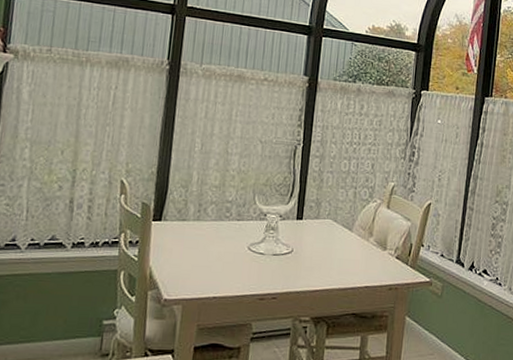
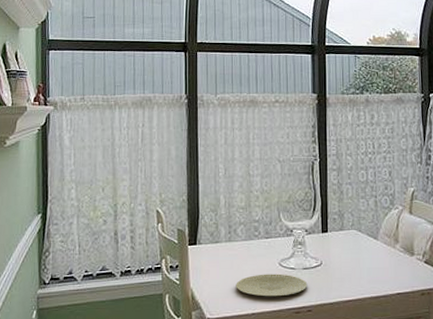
plate: none [199,257,276,282] -> present [236,273,308,297]

